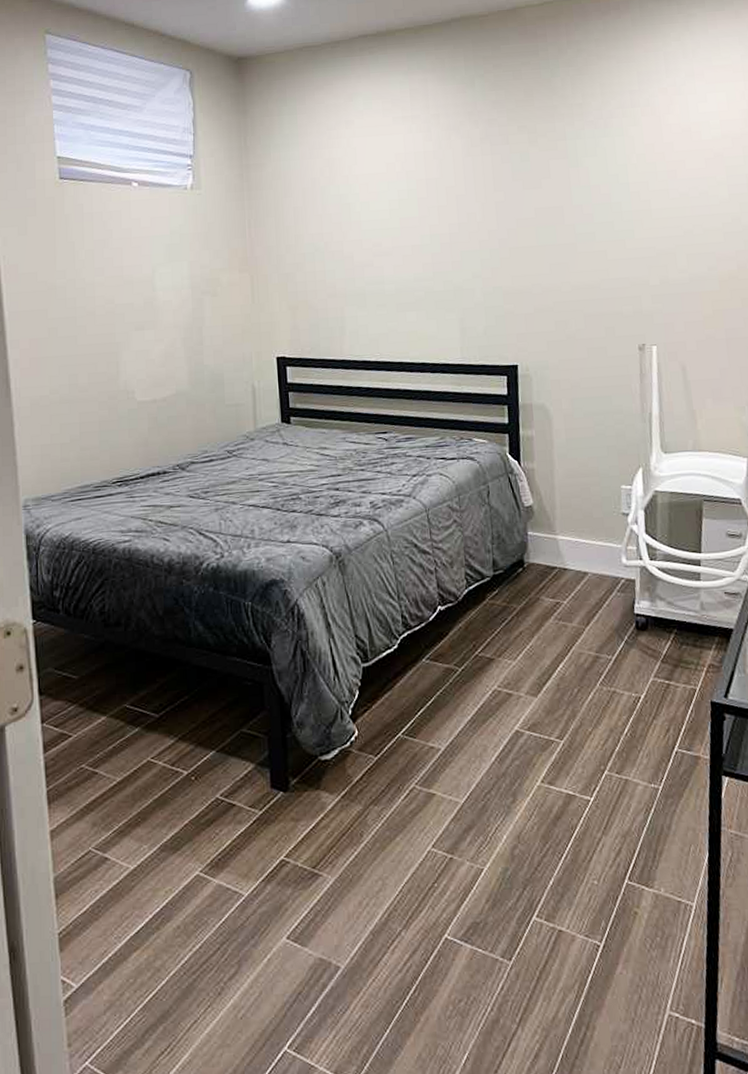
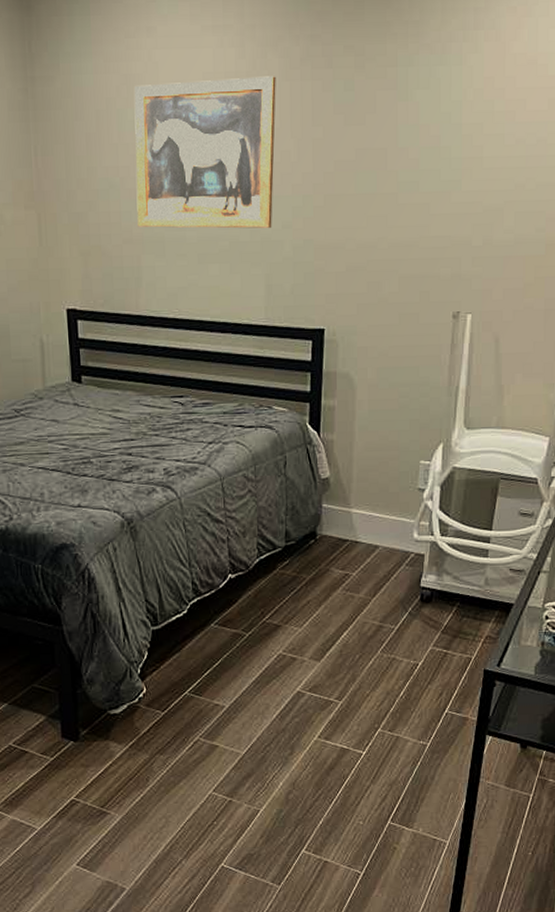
wall art: none [335,153,463,283] -> present [134,76,276,229]

